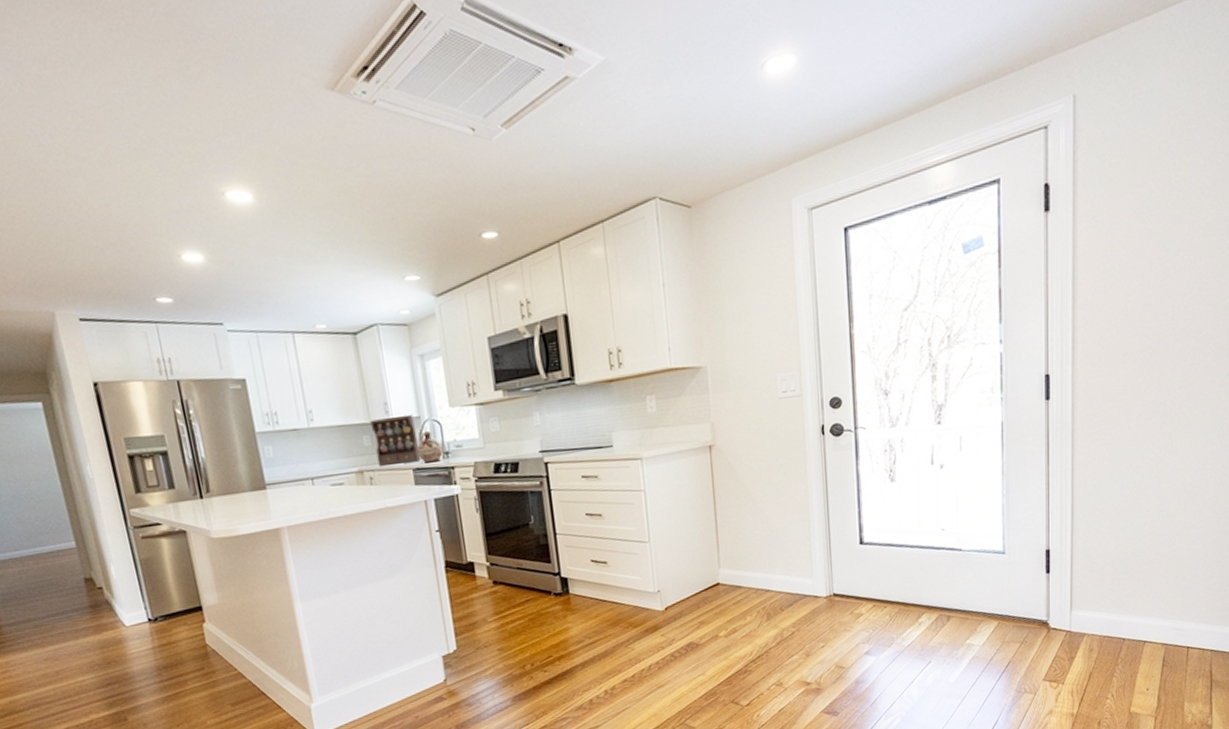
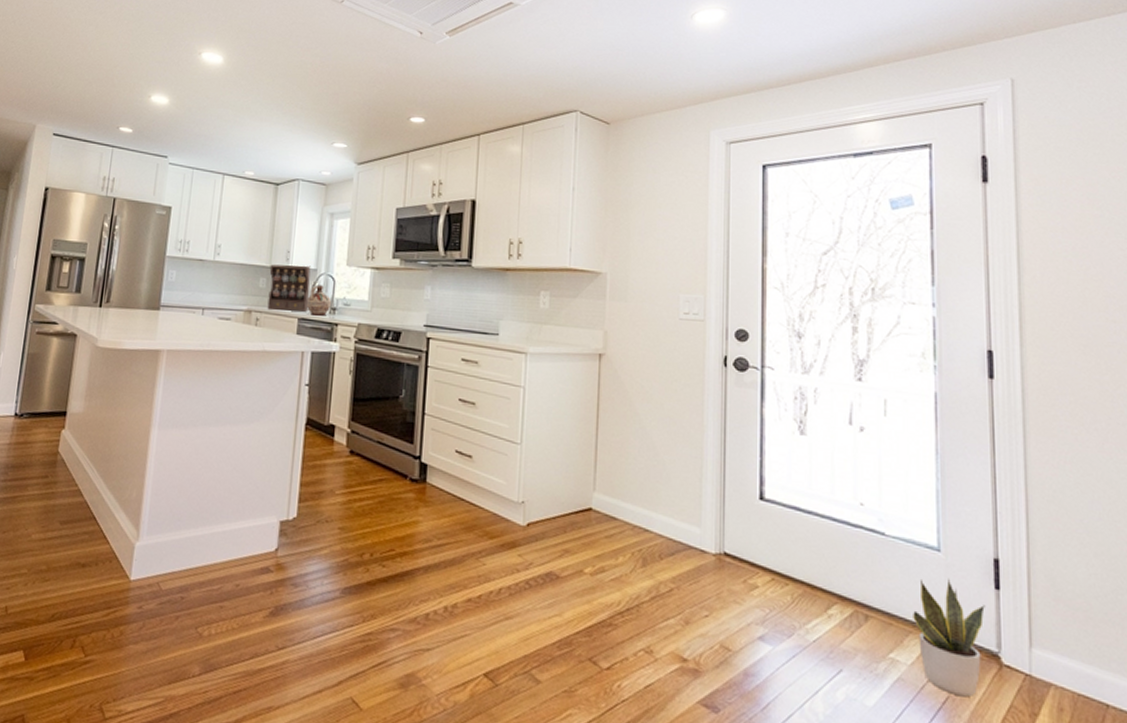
potted plant: none [984,573,1040,659] -> present [913,578,987,698]

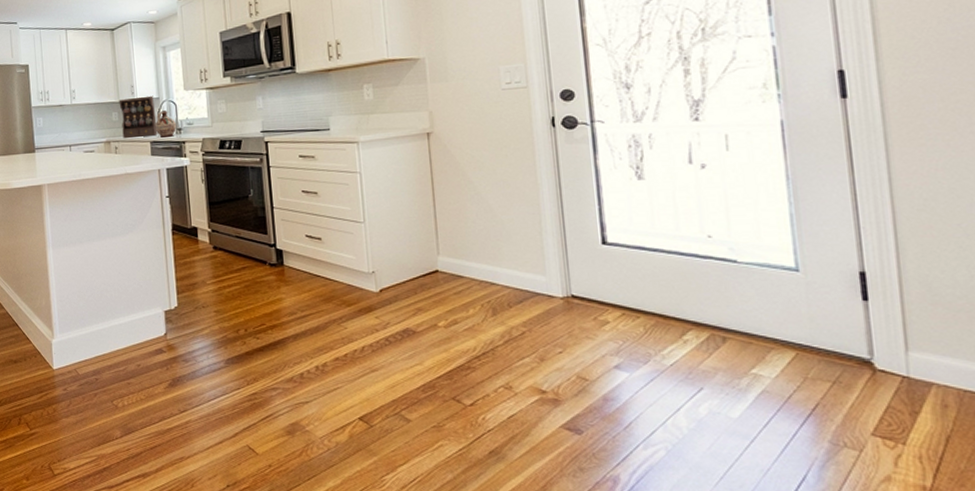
potted plant: present [913,578,987,698] -> none [773,295,854,403]

